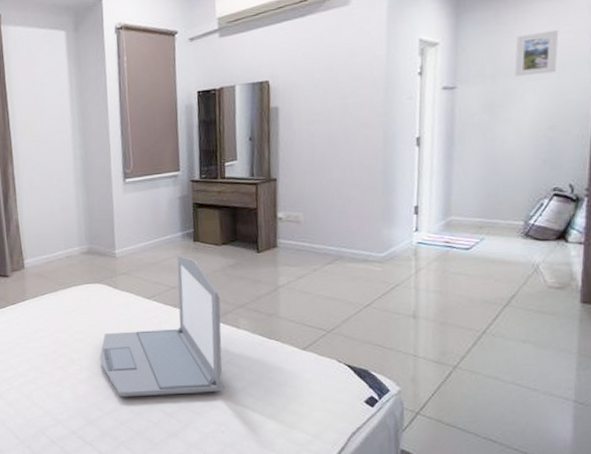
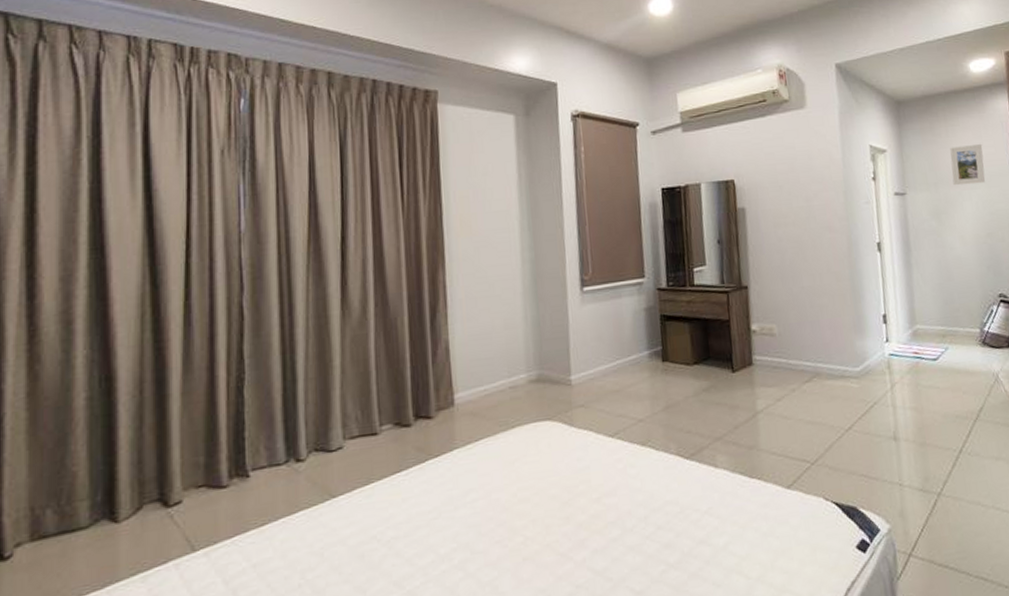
laptop: present [100,255,225,398] -> none [551,379,704,576]

